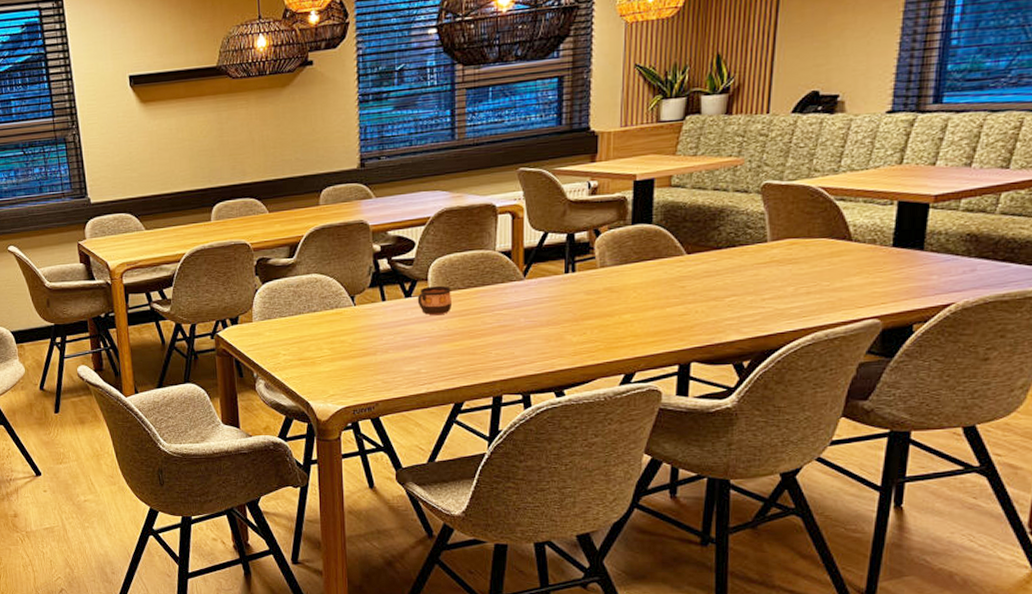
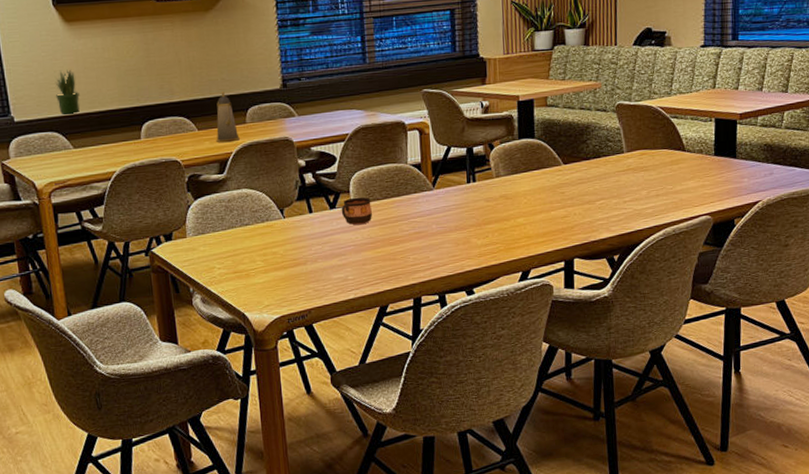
planter: none [130,151,153,196] -> present [56,70,80,114]
coffee pot: none [287,172,312,226] -> present [216,91,240,143]

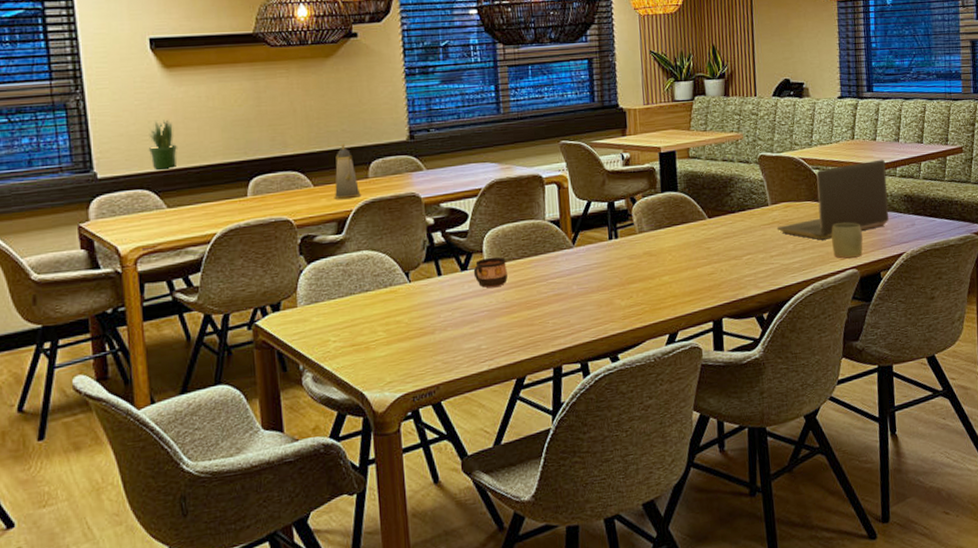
laptop computer: none [631,108,747,187] -> present [776,159,889,240]
mug: none [686,170,718,205] -> present [831,222,863,259]

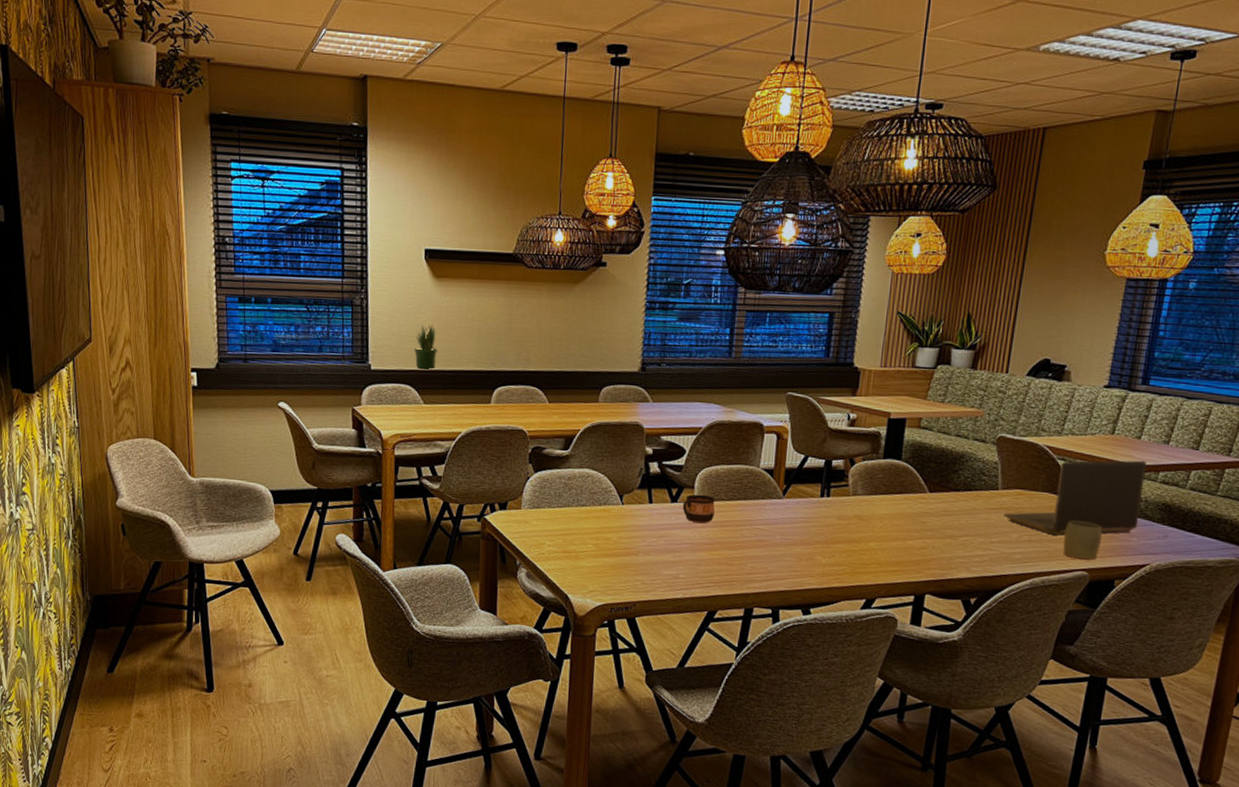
coffee pot: present [334,143,361,200] -> none [565,367,590,420]

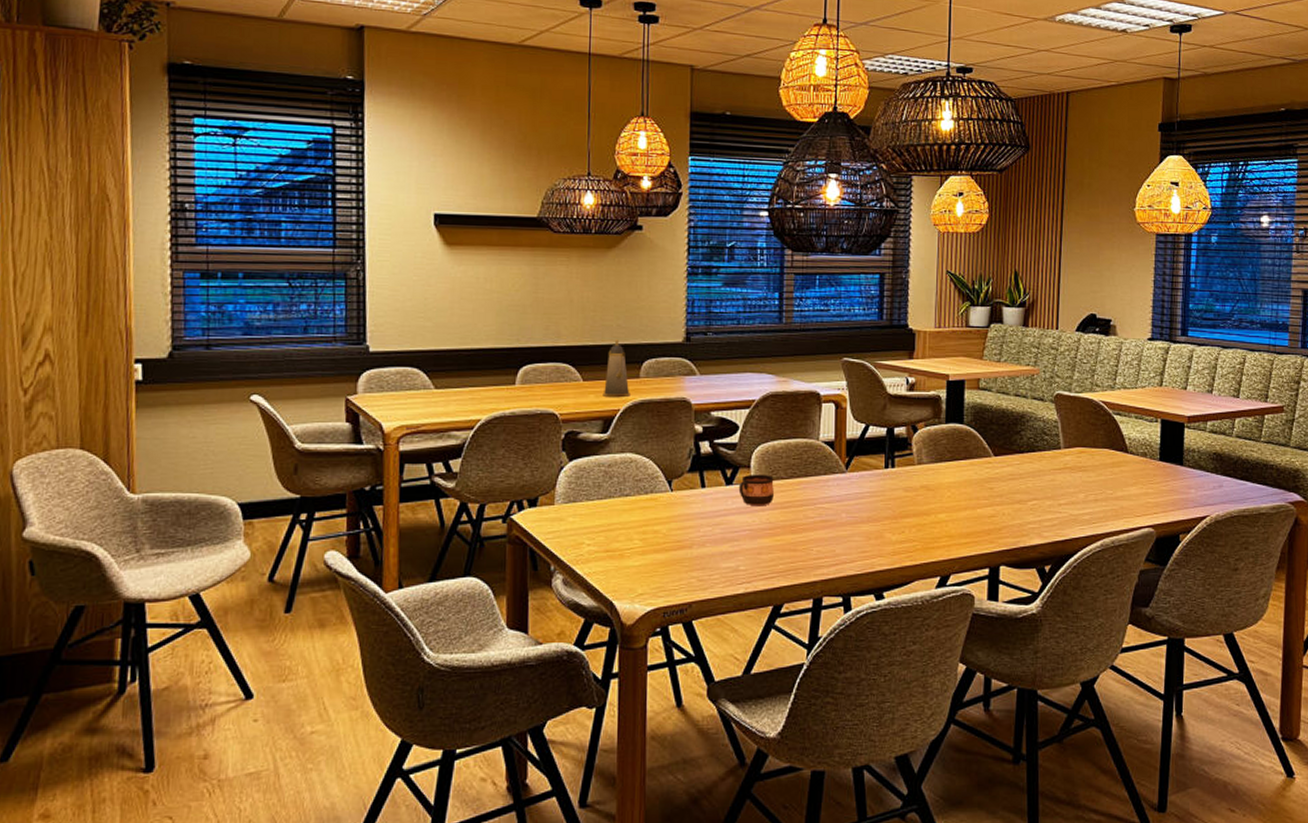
planter: present [415,325,437,369] -> none [423,299,450,349]
coffee pot: none [565,367,590,420] -> present [602,339,630,398]
laptop computer: present [1003,460,1147,536] -> none [1068,411,1195,492]
mug: present [1063,520,1102,560] -> none [1128,476,1162,516]

